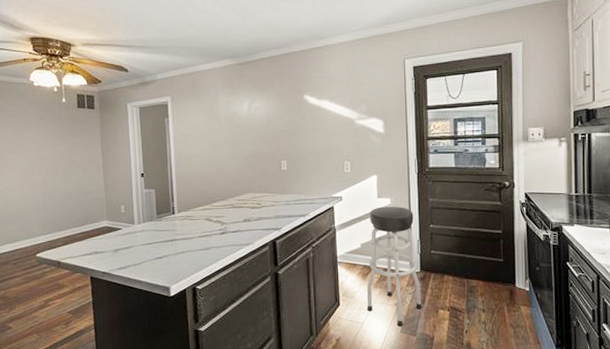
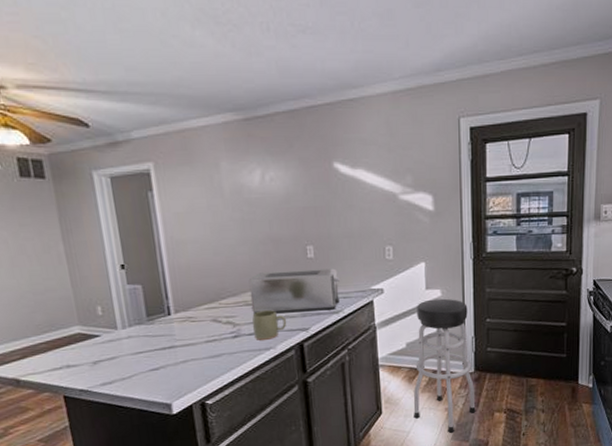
toaster: none [235,179,308,215] -> present [248,268,341,314]
mug: none [236,212,264,237] -> present [252,310,287,340]

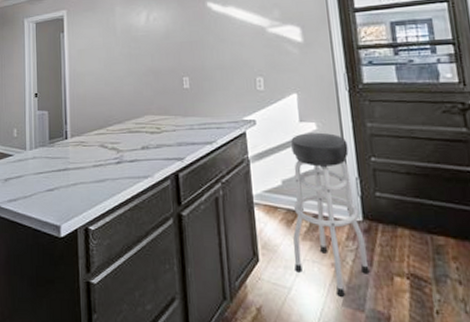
toaster: present [248,268,341,314] -> none [132,98,214,142]
mug: present [252,310,287,340] -> none [133,138,164,168]

